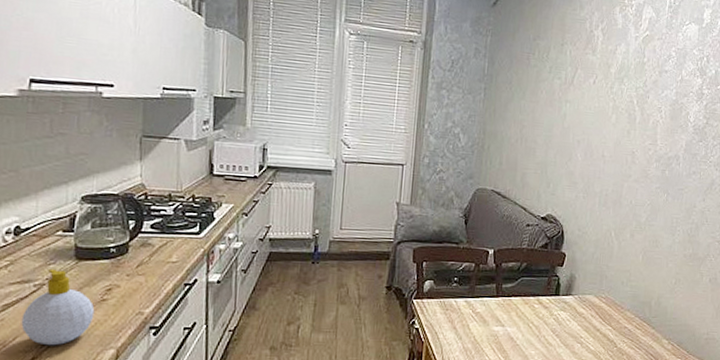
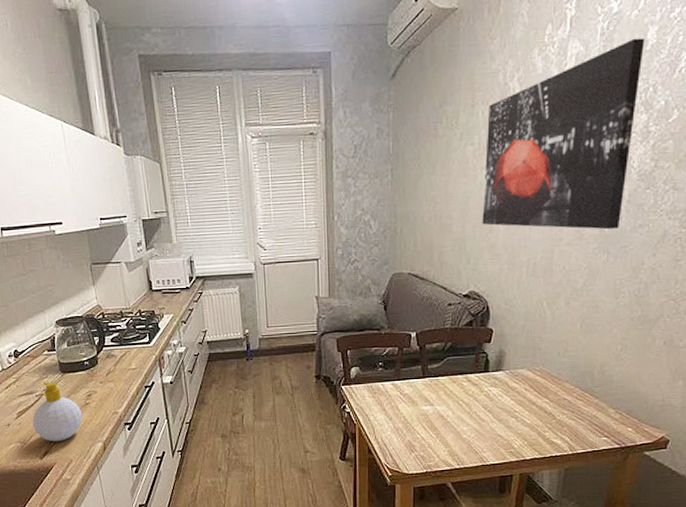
wall art: none [563,15,702,173] -> present [482,37,645,230]

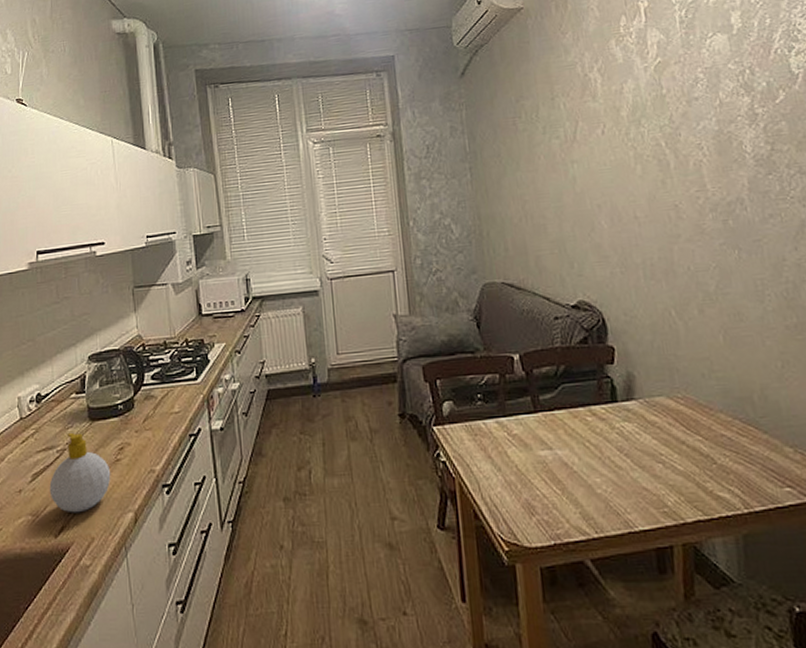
wall art: present [482,37,645,230] -> none [570,22,746,224]

